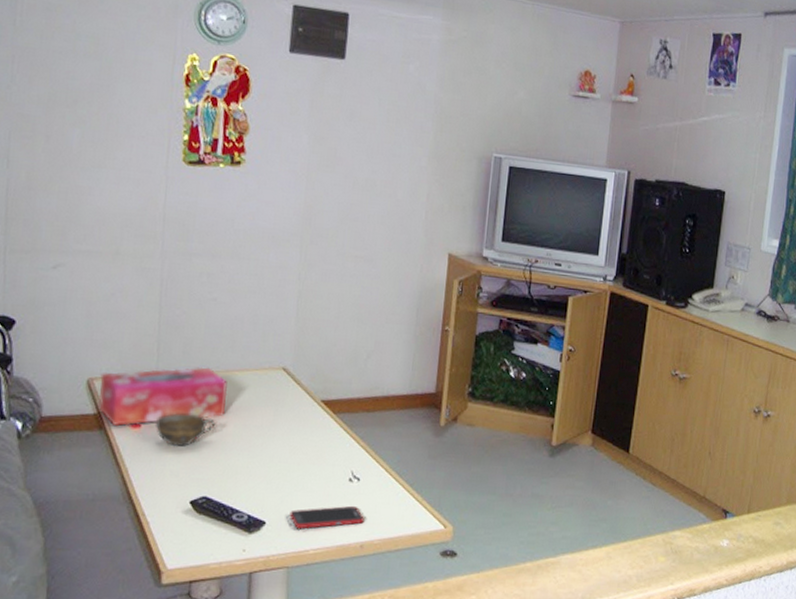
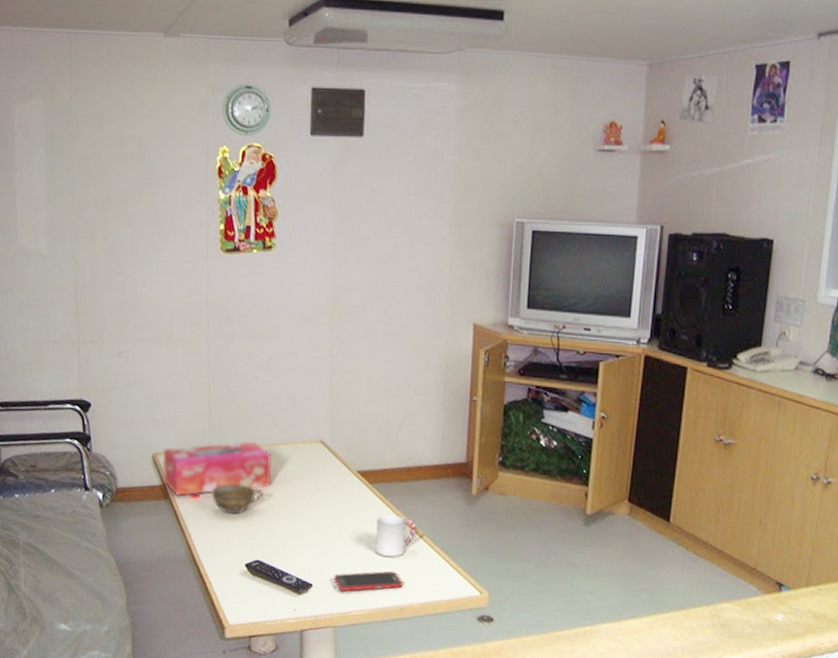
cup: none [337,446,381,491] -> present [375,514,416,557]

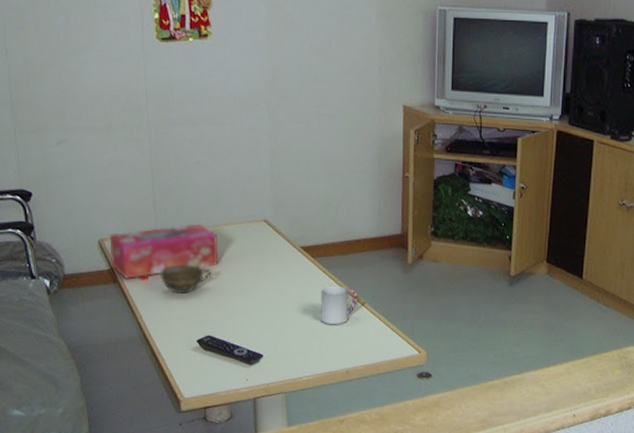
cell phone: present [334,570,403,592] -> none [283,337,348,360]

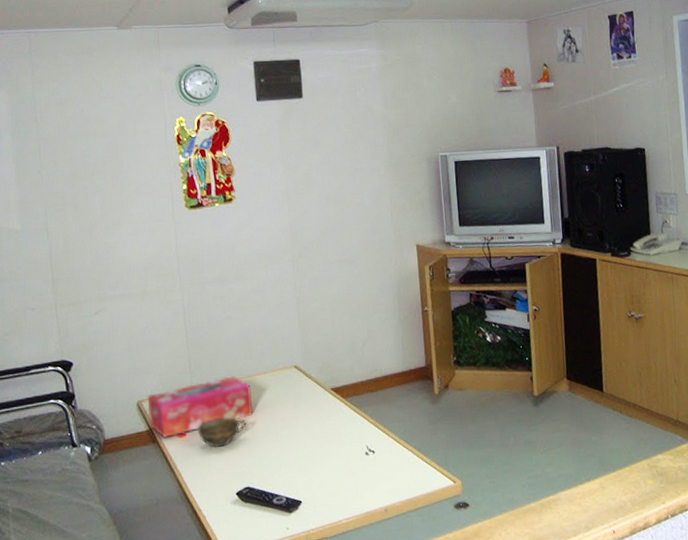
cup: present [321,286,358,324] -> none [354,423,390,463]

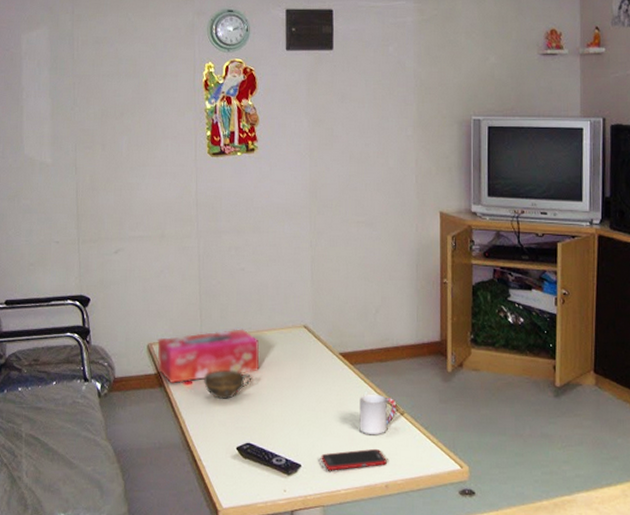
cell phone: none [320,475,384,503] -> present [321,448,387,471]
cup: none [354,423,390,463] -> present [359,394,397,434]

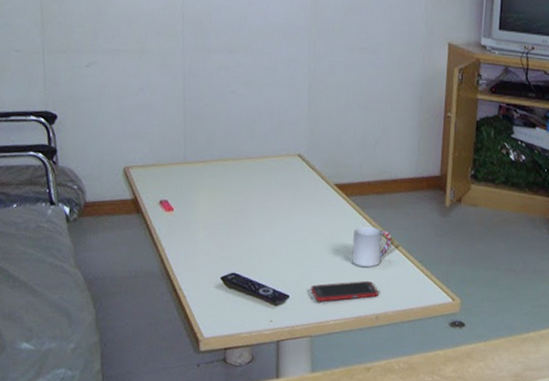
tissue box: present [157,329,260,384] -> none [134,155,249,211]
cup: present [203,370,252,399] -> none [185,197,240,228]

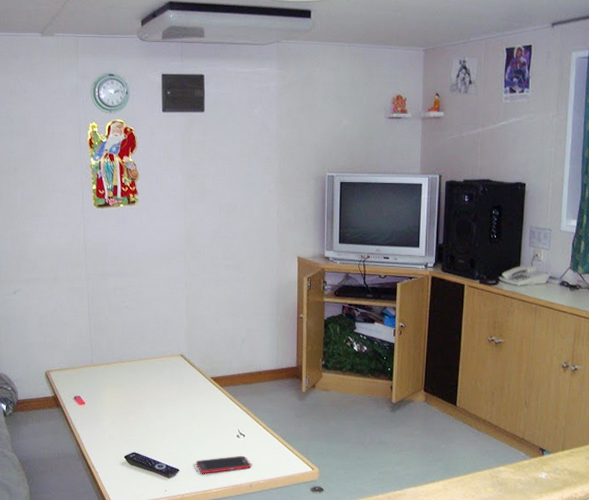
cup: present [352,226,392,267] -> none [228,411,259,444]

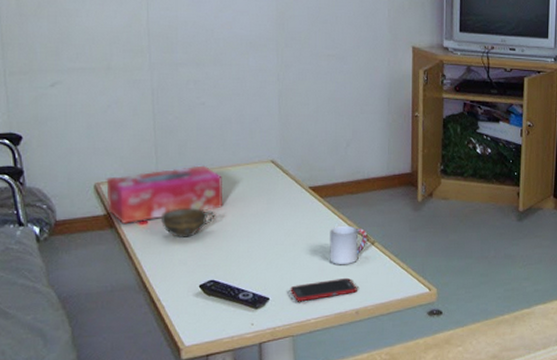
tissue box: none [54,358,143,405] -> present [106,165,223,225]
cup: none [94,393,137,417] -> present [160,208,215,238]
cup: none [228,411,259,444] -> present [330,225,367,264]

